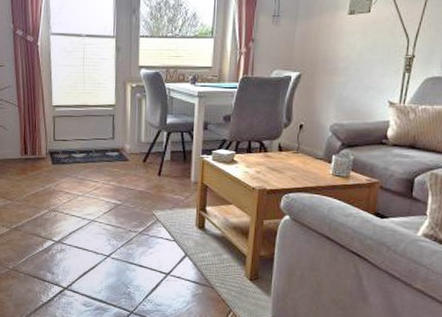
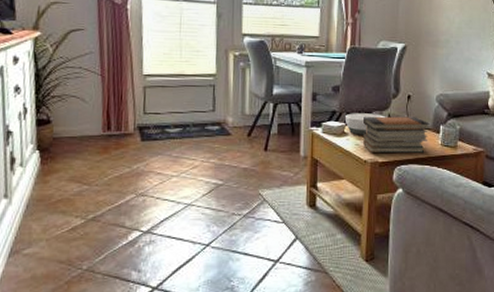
bowl: none [235,142,276,163] -> present [346,113,386,135]
book stack: none [252,145,321,182] -> present [363,116,430,153]

